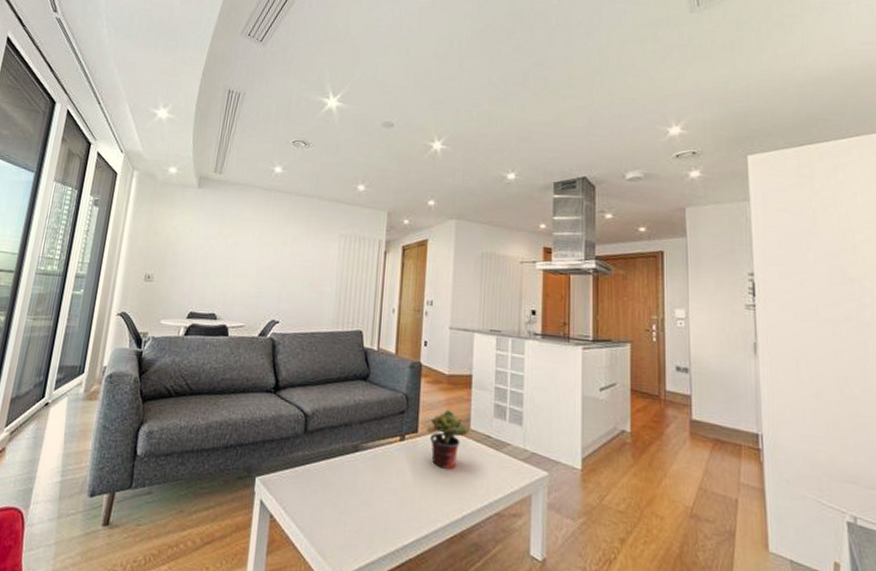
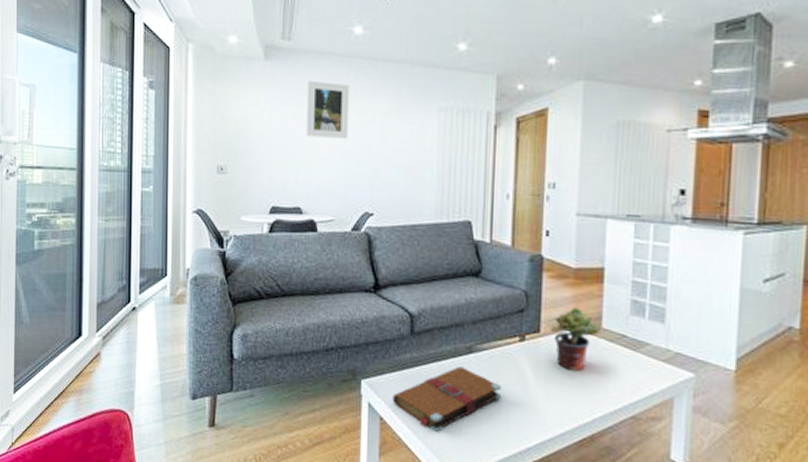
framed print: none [226,207,267,256] -> present [306,80,350,138]
book: none [283,464,383,530] -> present [392,366,501,432]

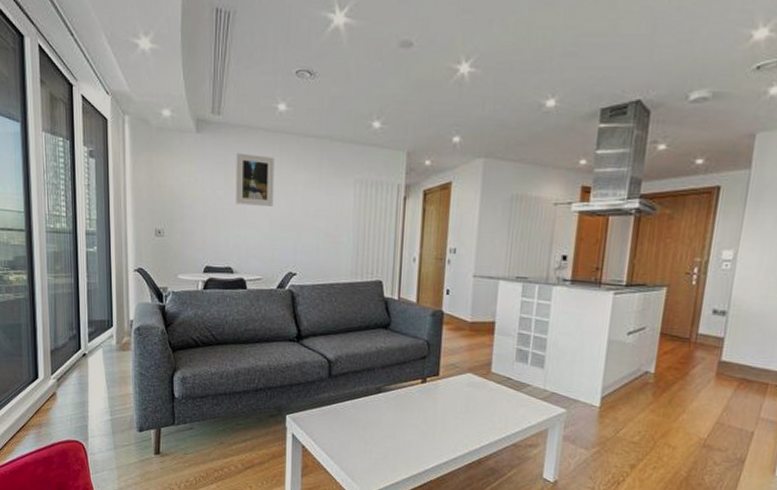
book: present [392,366,501,432] -> none [313,403,405,457]
potted plant: present [550,306,600,371] -> none [448,354,490,407]

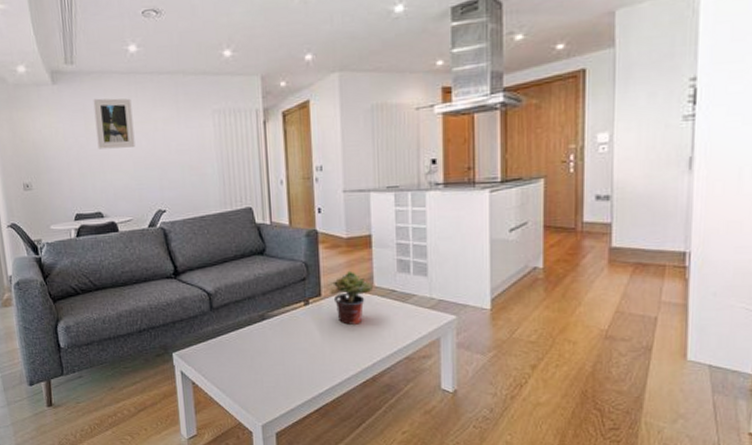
potted plant: none [448,354,490,407] -> present [330,270,372,325]

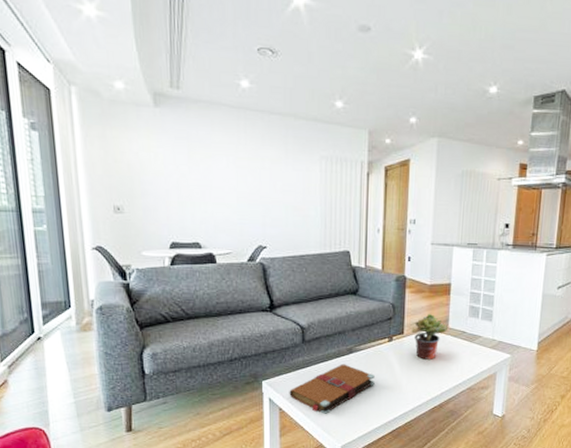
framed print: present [93,98,135,150] -> none [199,128,240,182]
book: none [201,332,293,389] -> present [289,364,375,414]

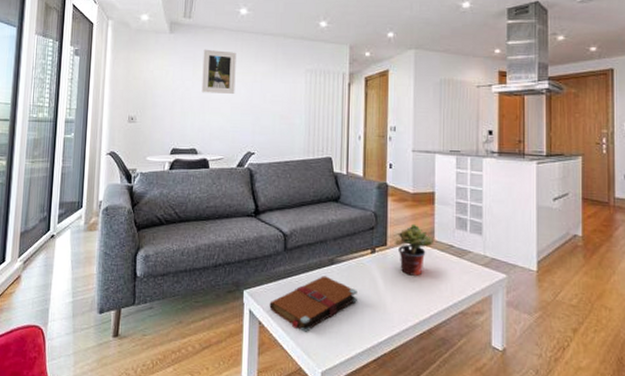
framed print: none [199,128,240,182] -> present [201,49,237,94]

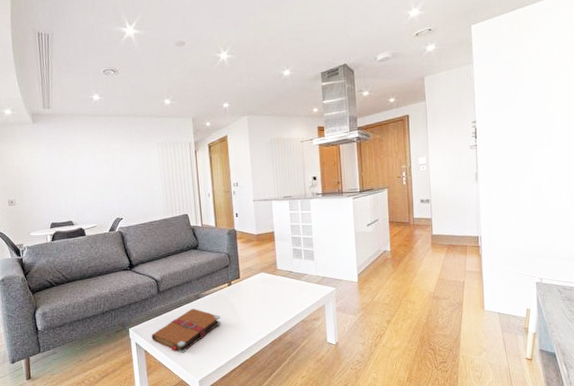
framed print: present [201,49,237,94] -> none [65,134,99,173]
potted plant: present [395,223,433,276] -> none [246,258,276,299]

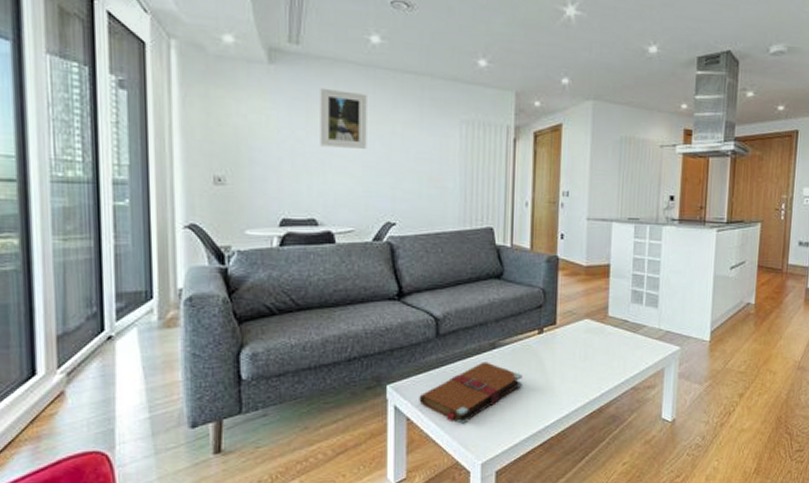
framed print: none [65,134,99,173] -> present [320,88,367,149]

